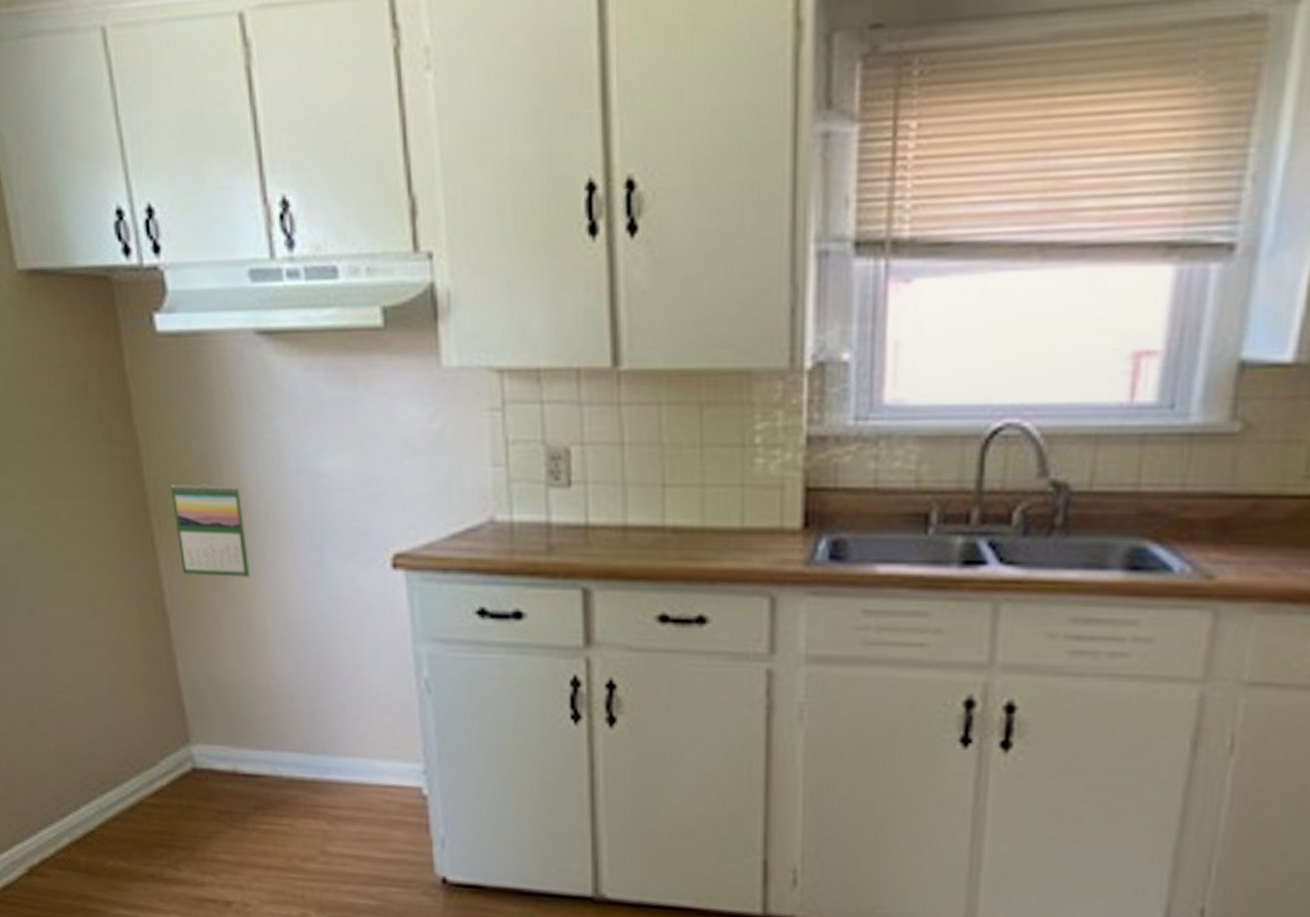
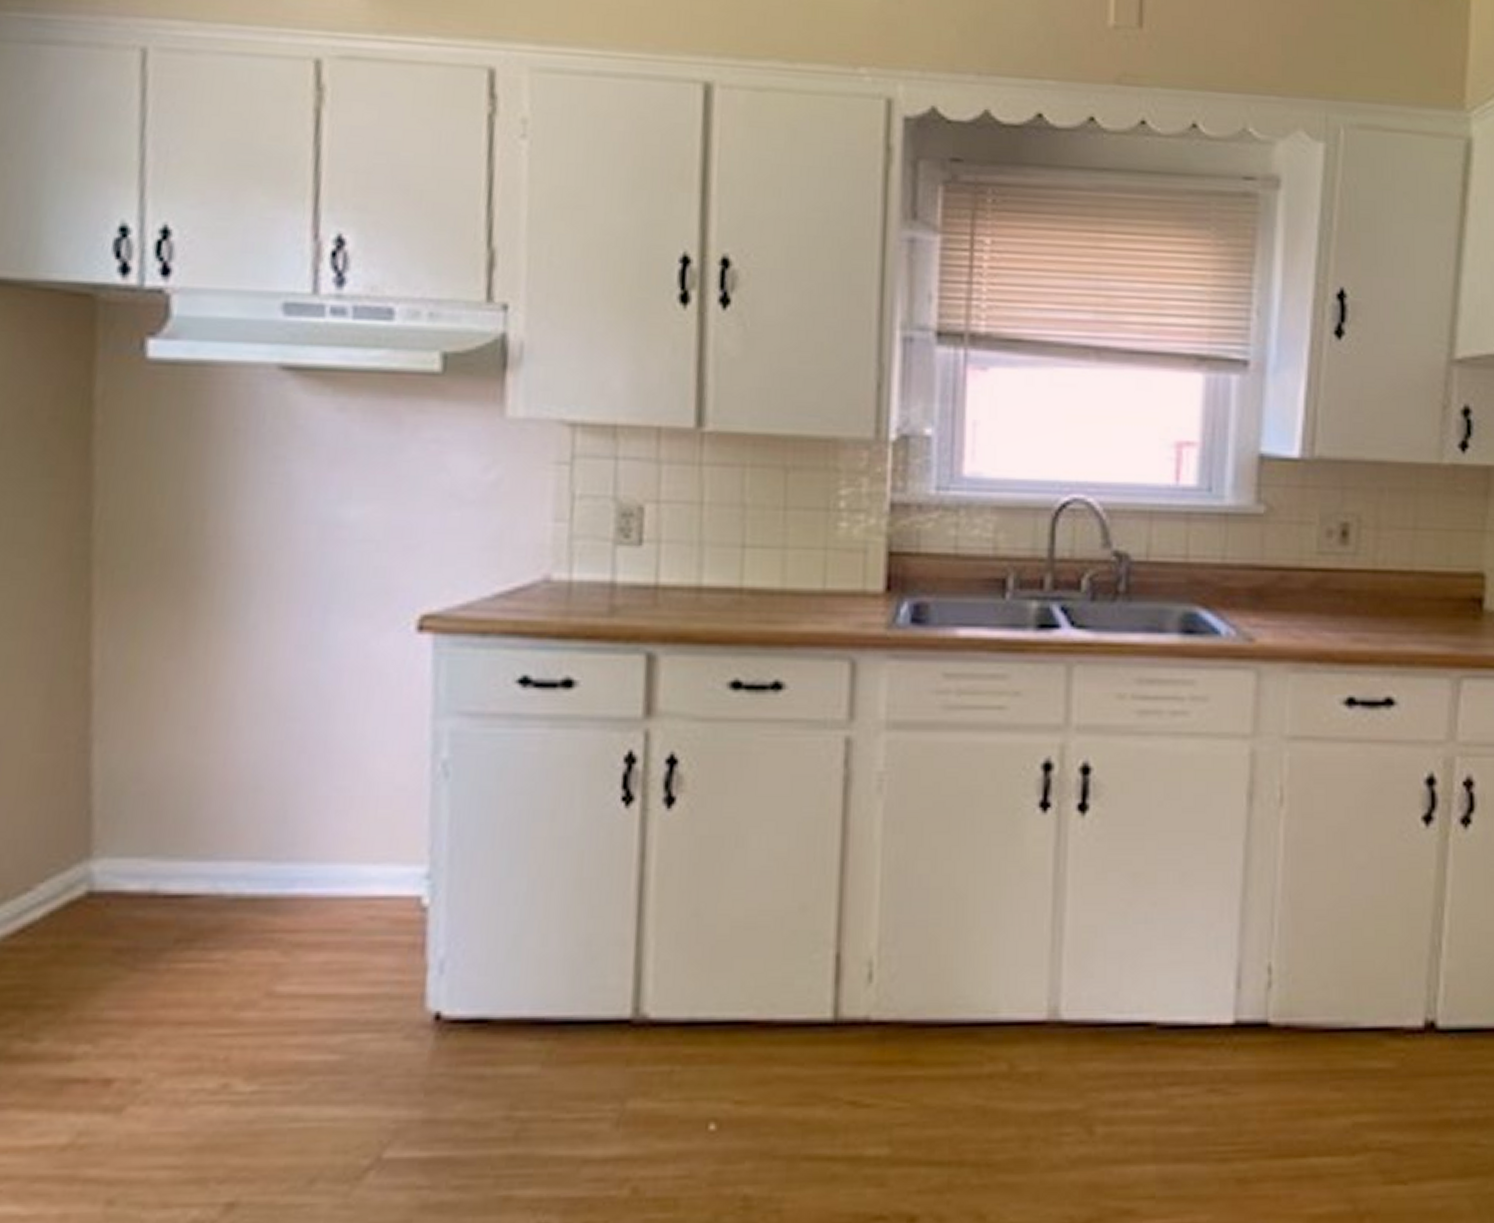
calendar: present [170,483,250,577] -> none [125,530,228,642]

